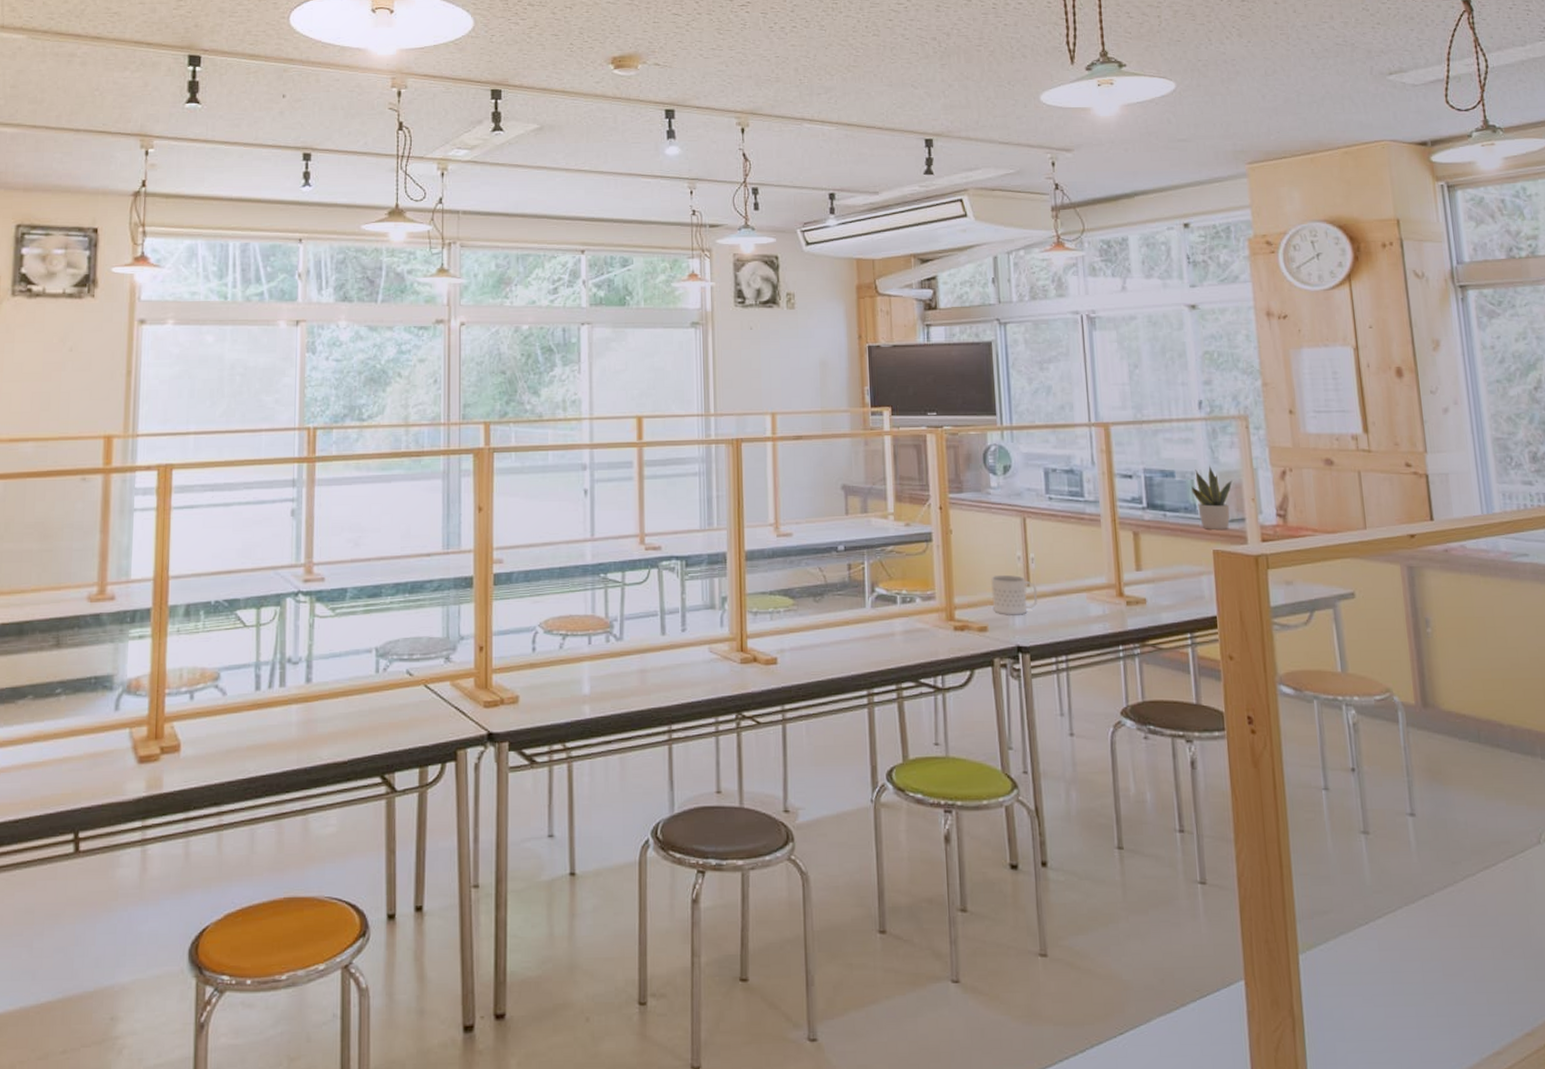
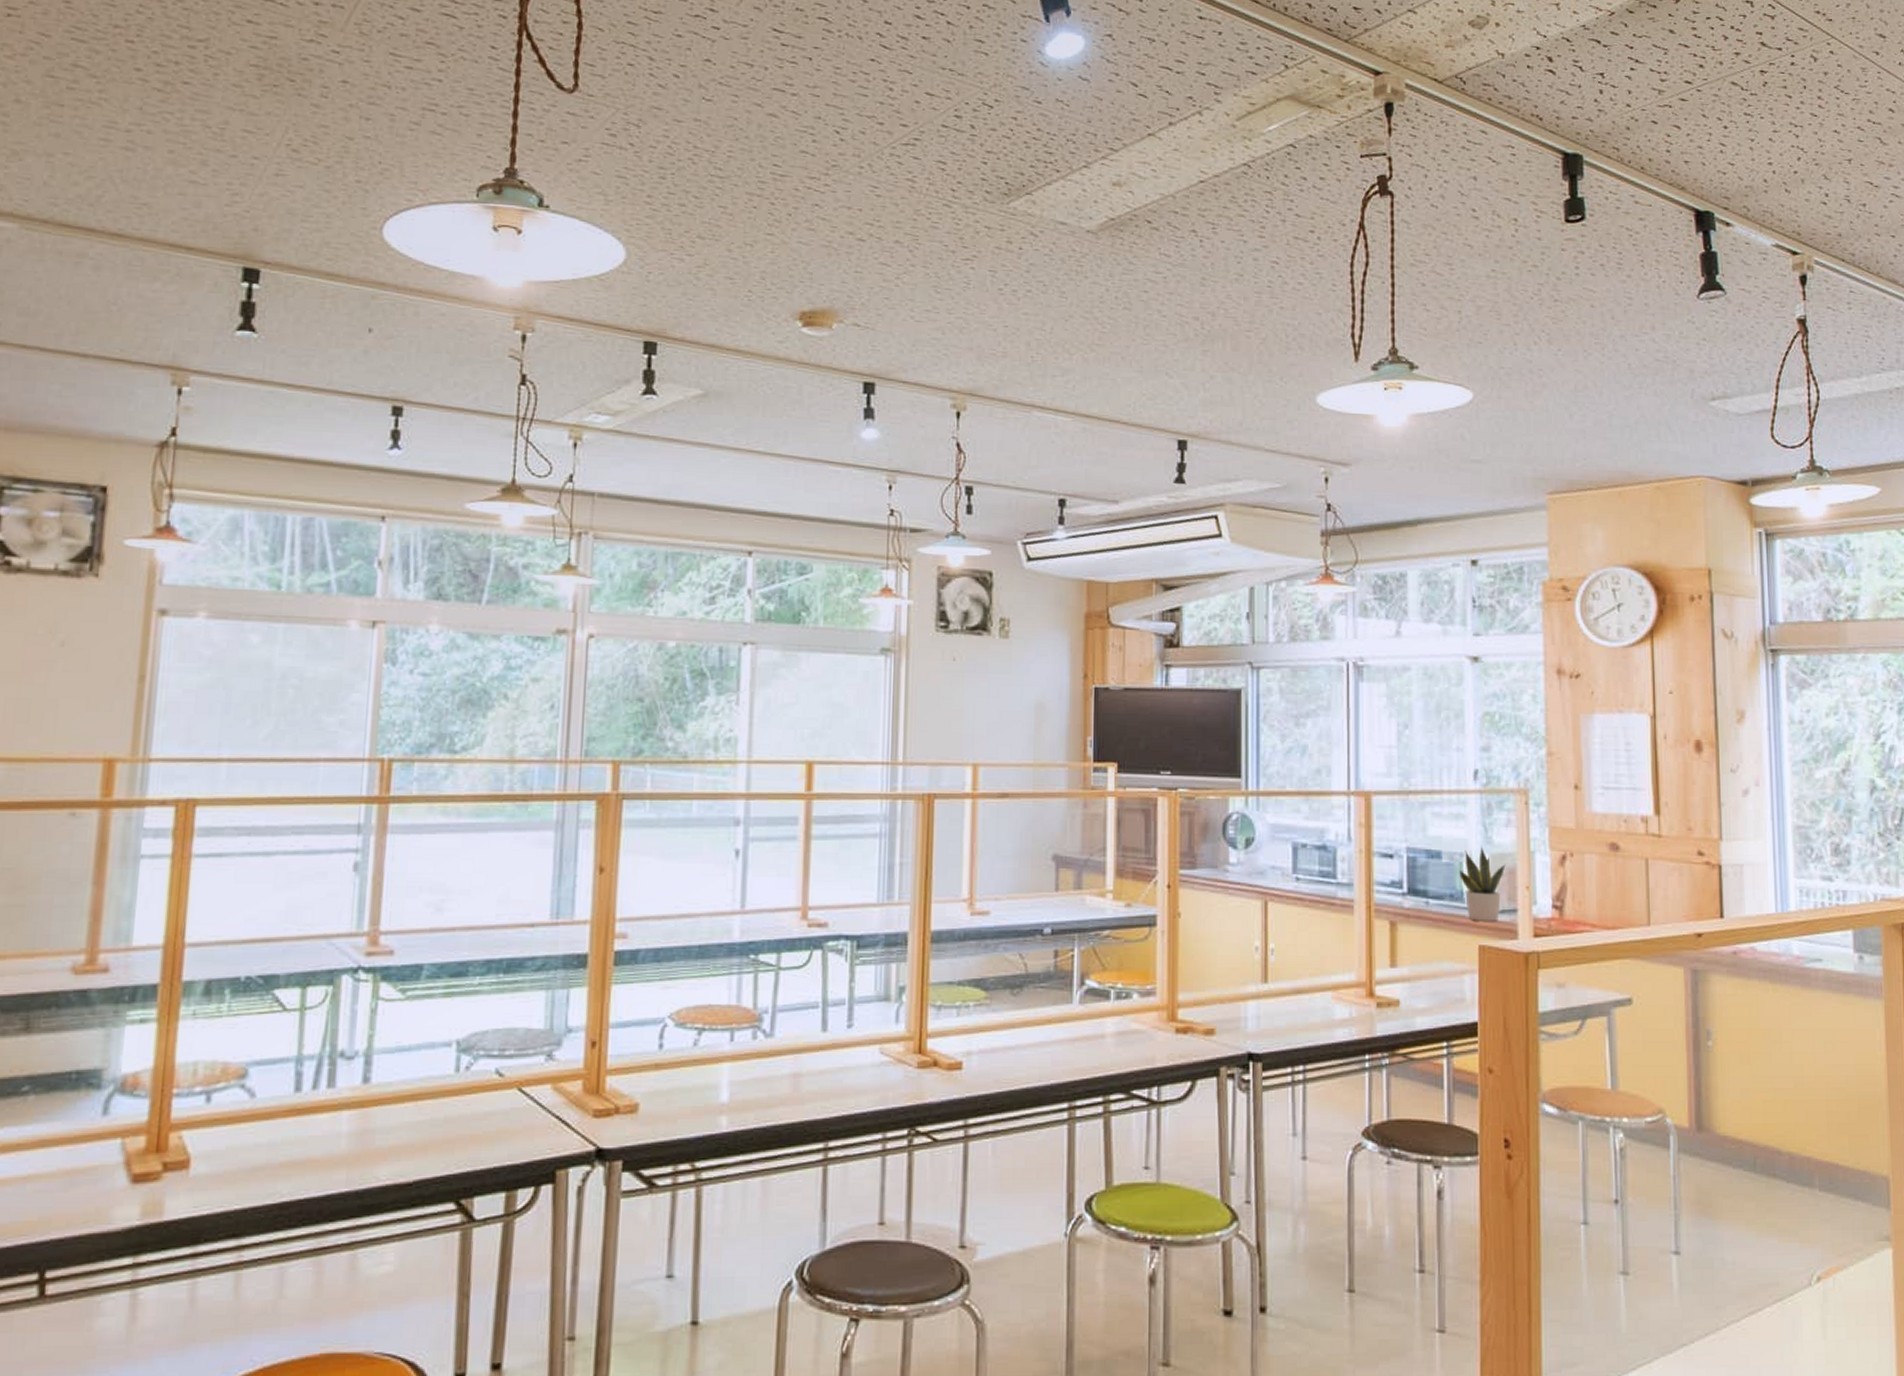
mug: present [991,575,1038,617] -> none [1222,969,1276,1018]

